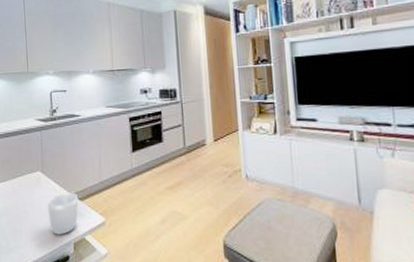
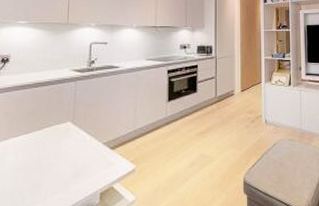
mug: present [47,192,78,235] -> none [74,141,109,186]

